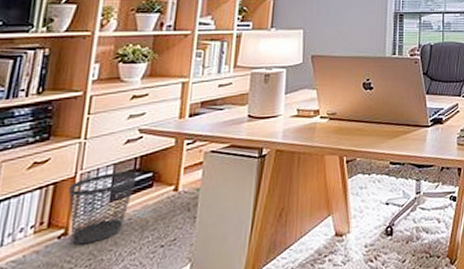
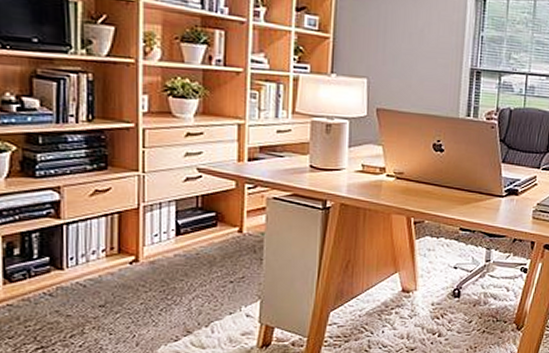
wastebasket: present [68,171,137,245] -> none [134,208,200,272]

